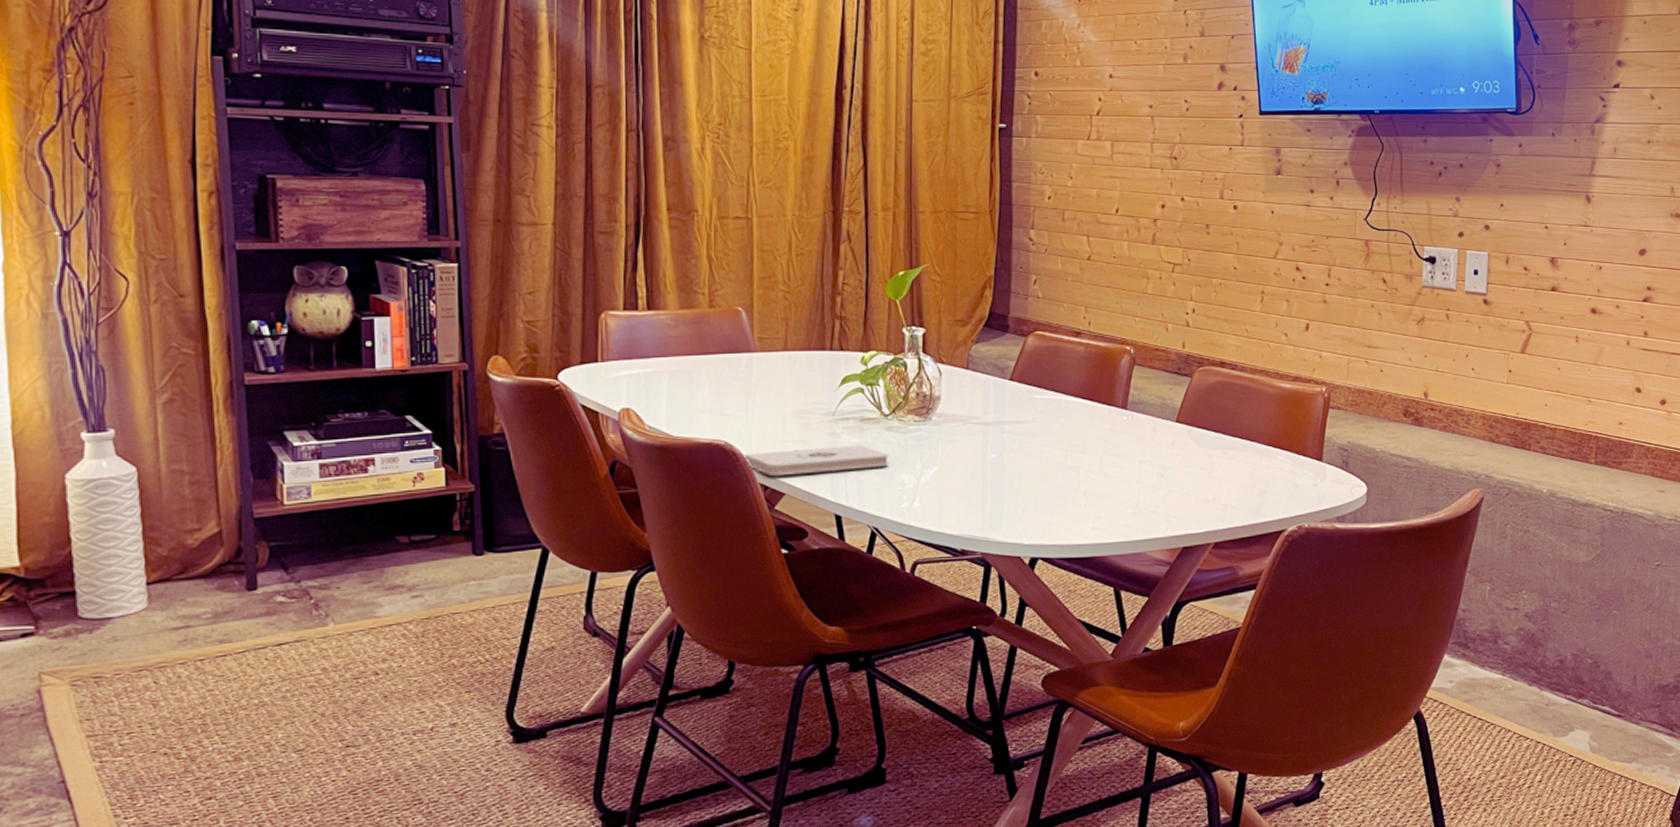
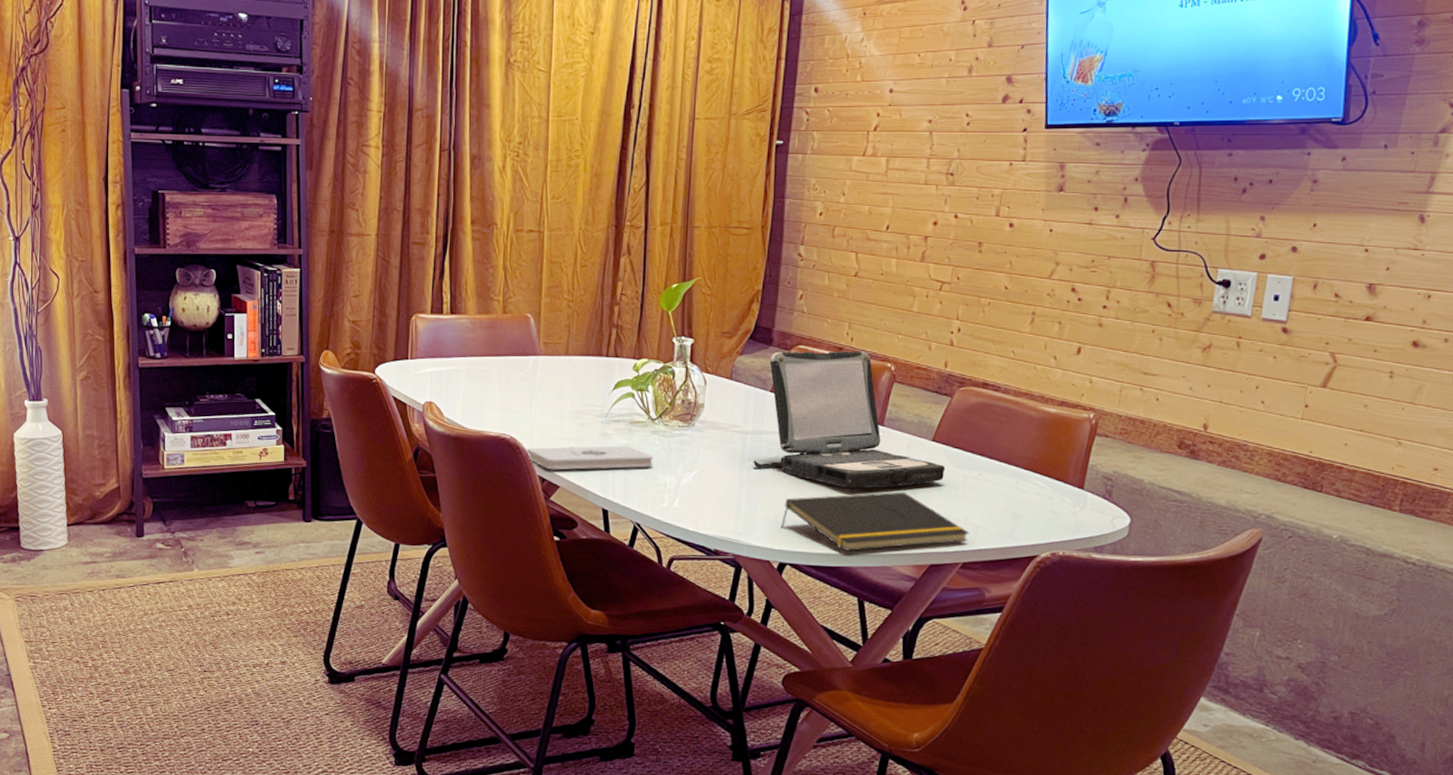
laptop: none [996,335,1191,475] -> present [753,351,946,489]
notepad: none [1029,475,1219,540] -> present [780,491,970,551]

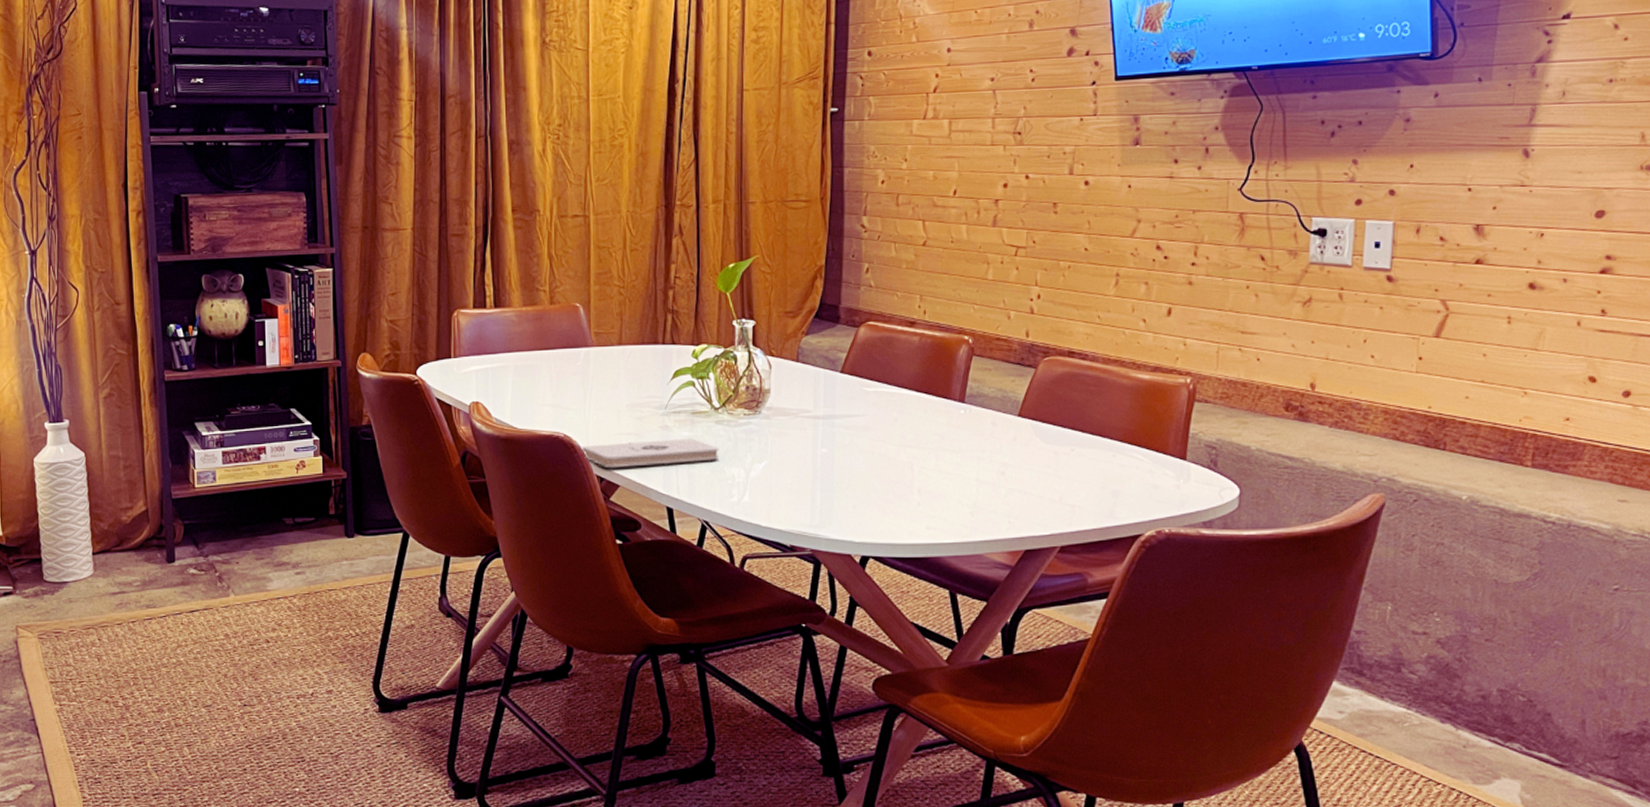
laptop: present [753,351,946,489] -> none [826,324,1035,472]
notepad: present [780,491,970,551] -> none [860,472,1066,540]

